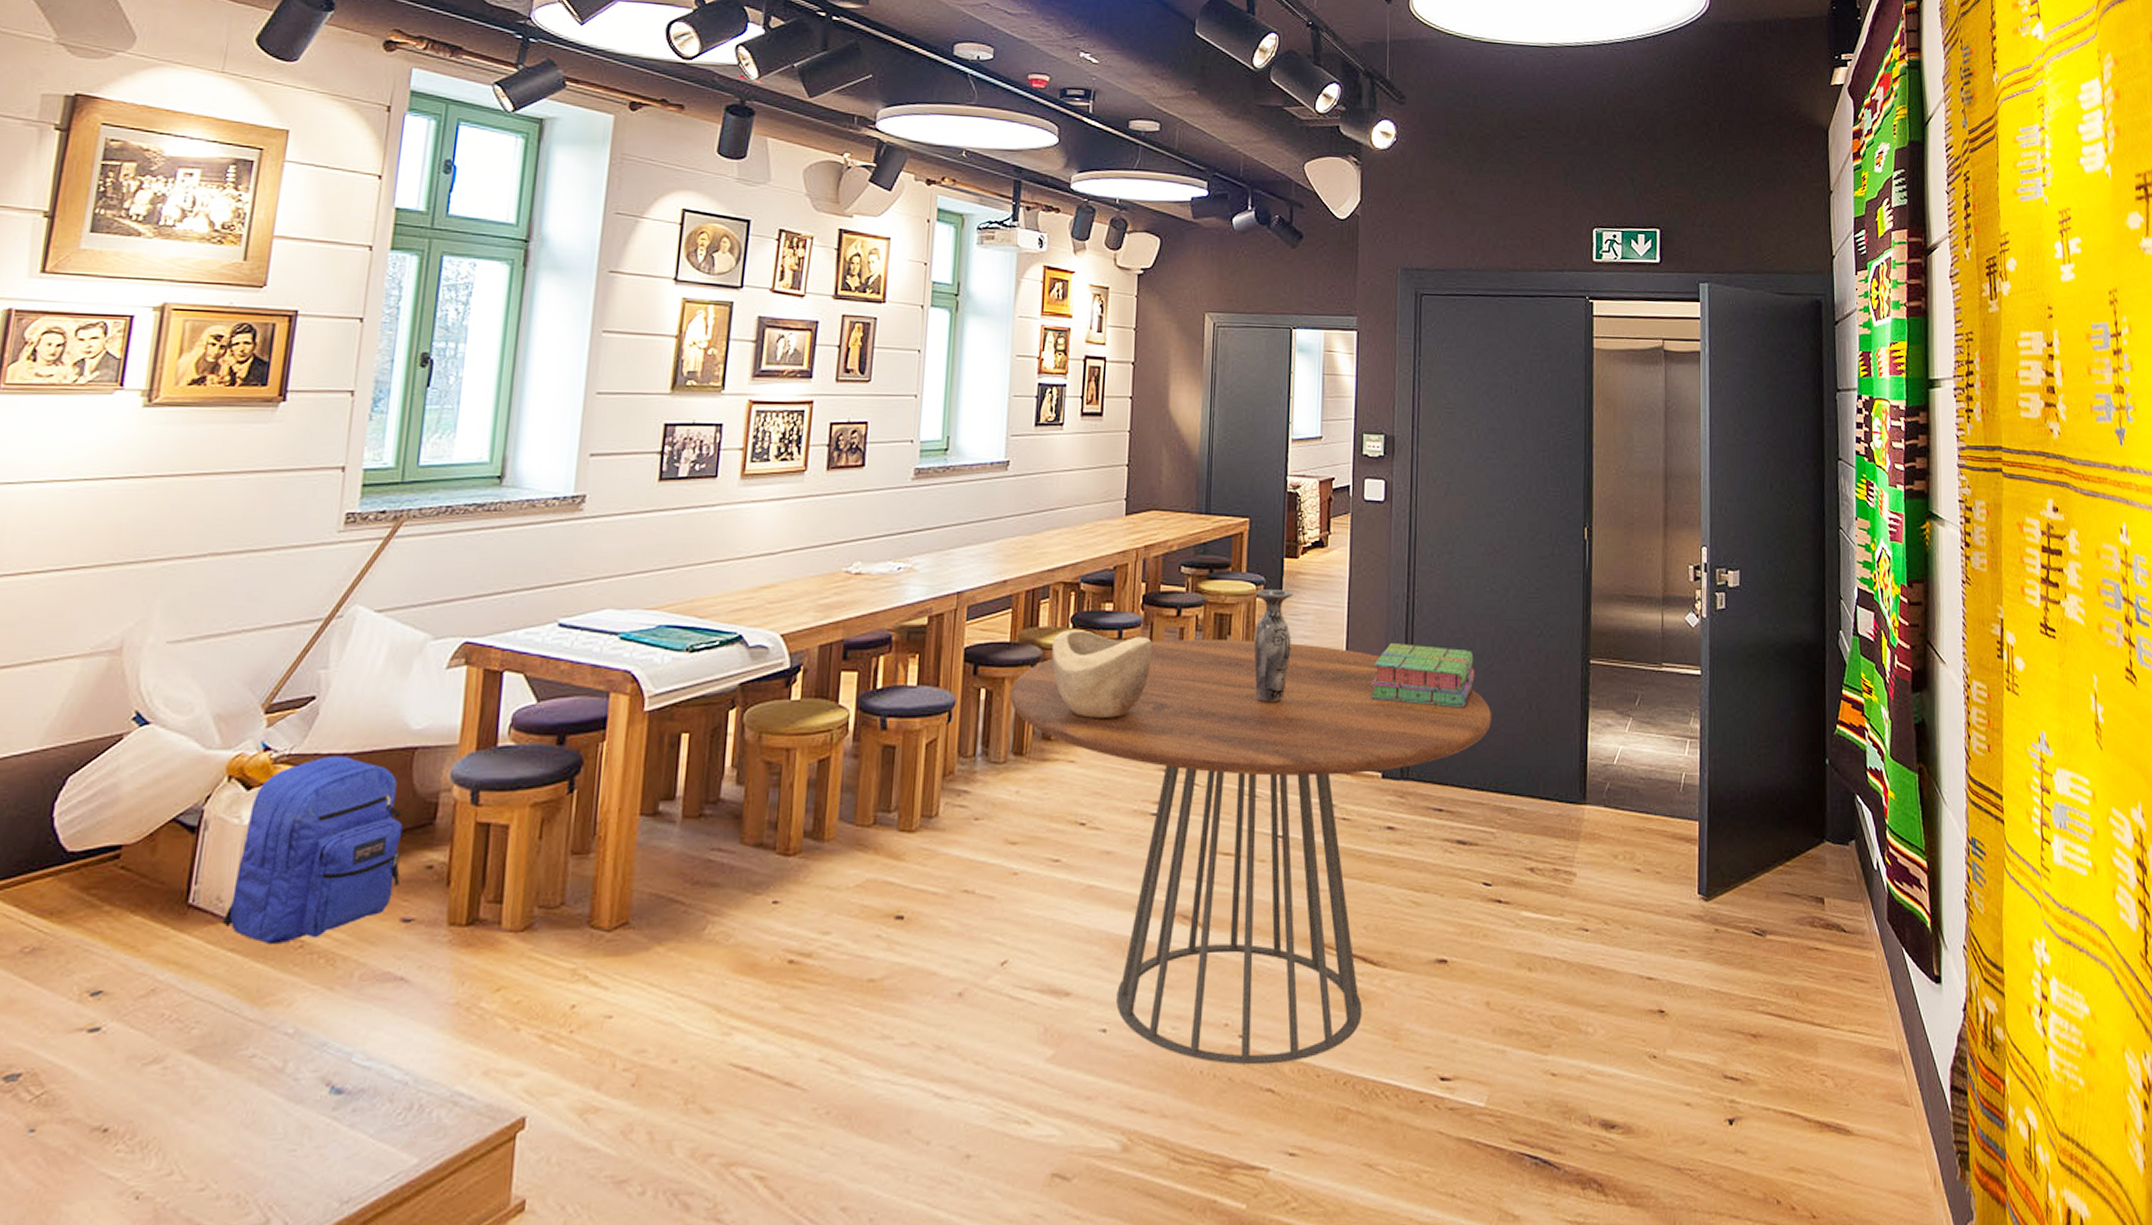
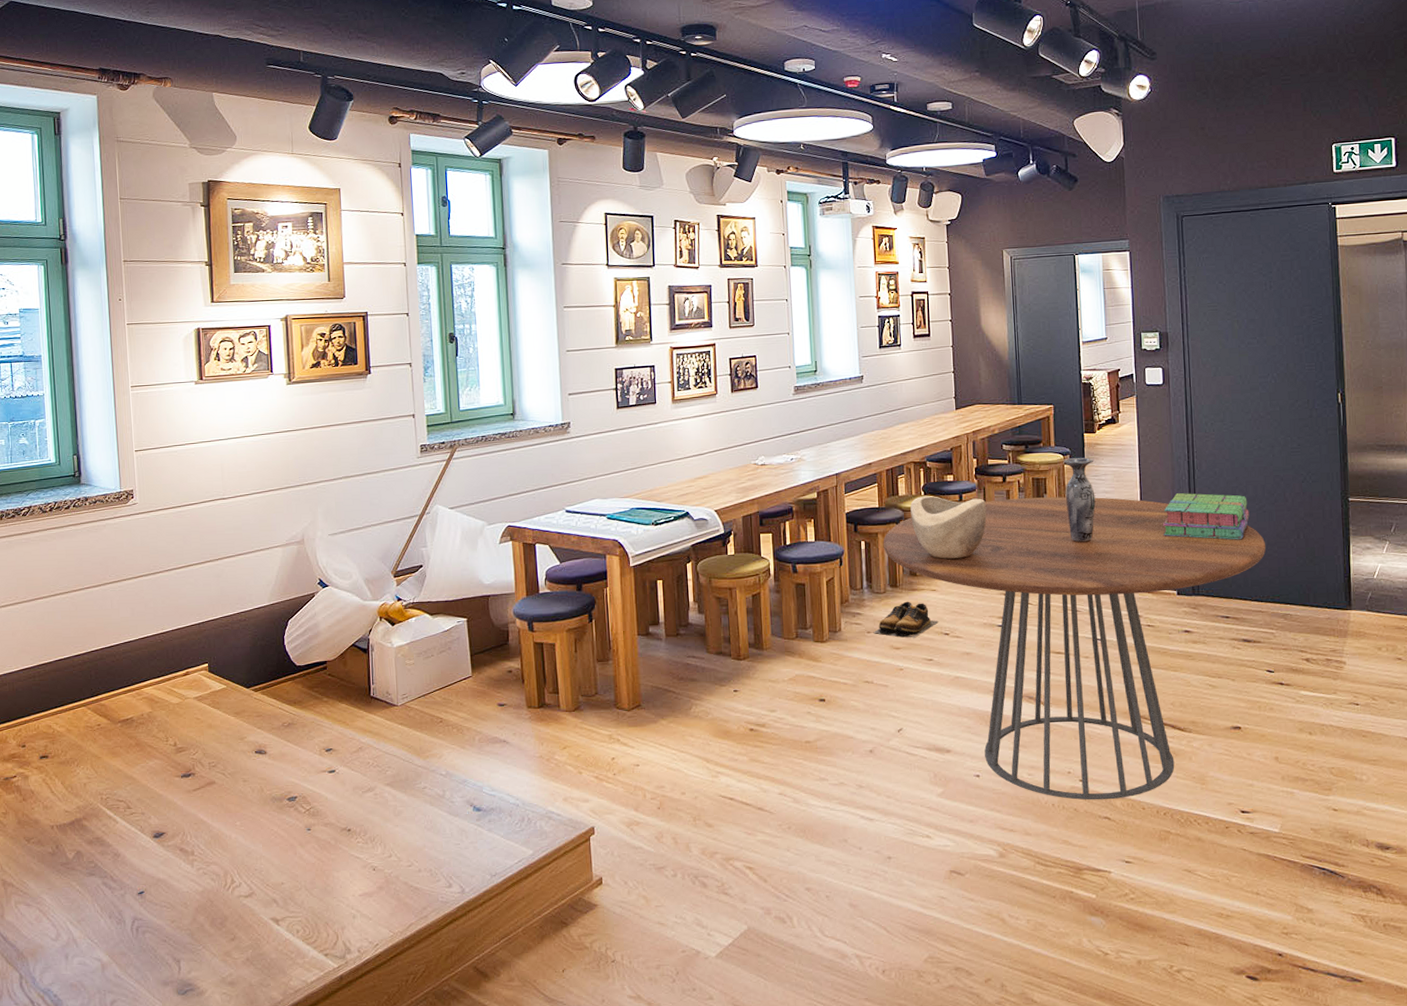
backpack: present [221,755,403,945] -> none [392,602,494,721]
shoes: none [983,776,1073,829] -> present [873,601,939,638]

